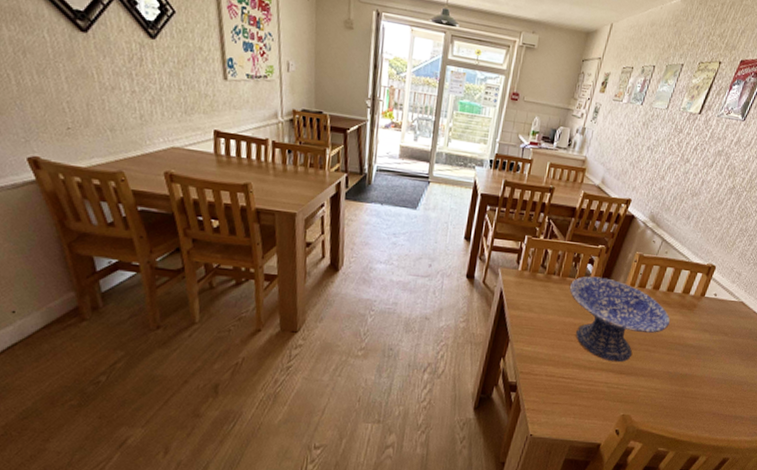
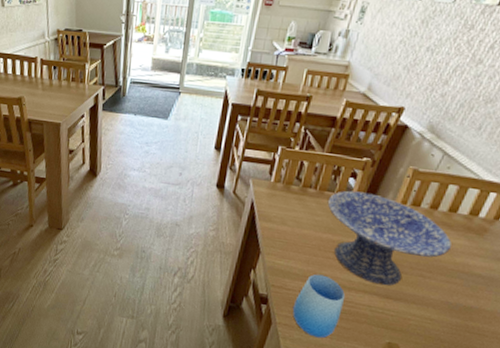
cup: none [539,357,586,419] -> present [292,274,346,338]

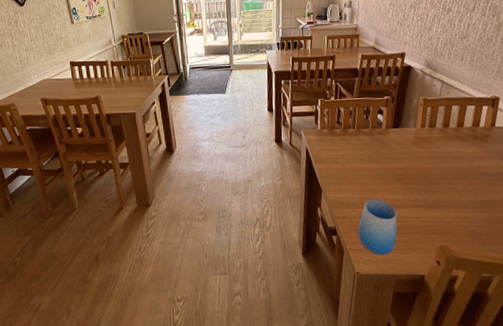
decorative bowl: present [327,190,452,286] -> none [365,124,466,198]

